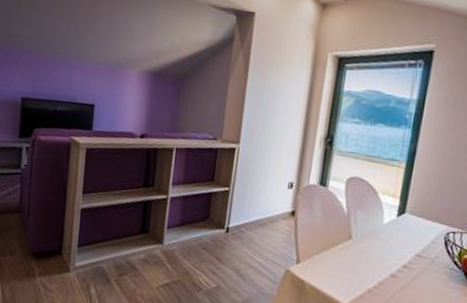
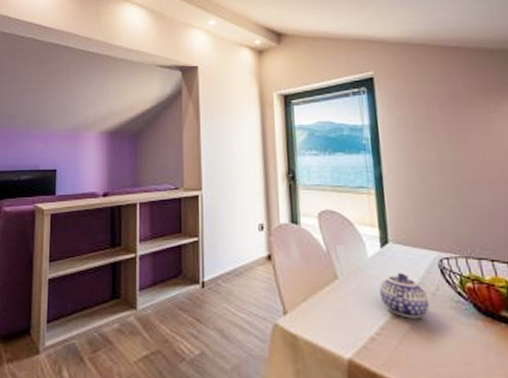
teapot: none [385,240,428,279] -> present [379,273,430,319]

